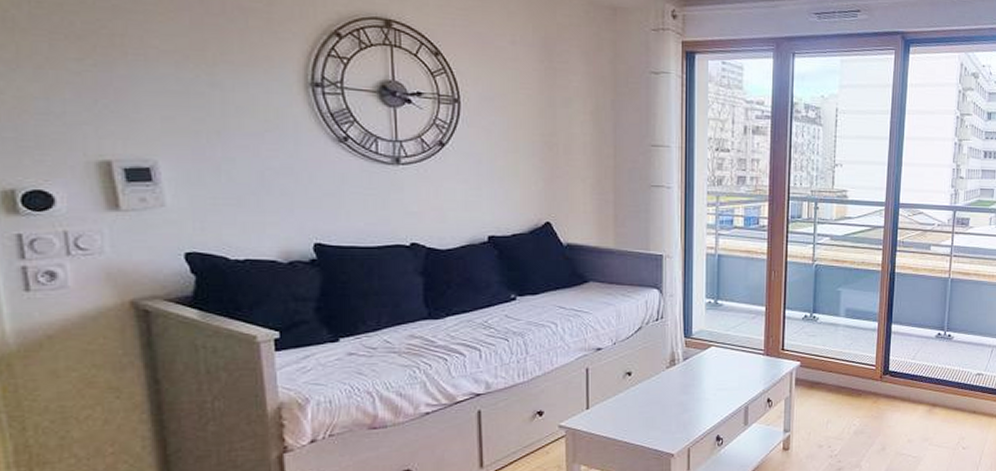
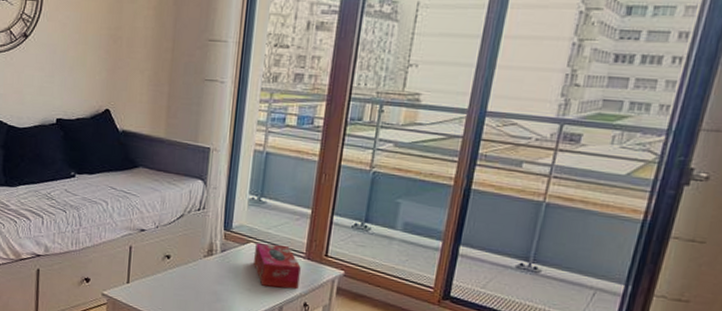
tissue box: none [717,346,761,388] -> present [254,243,301,290]

